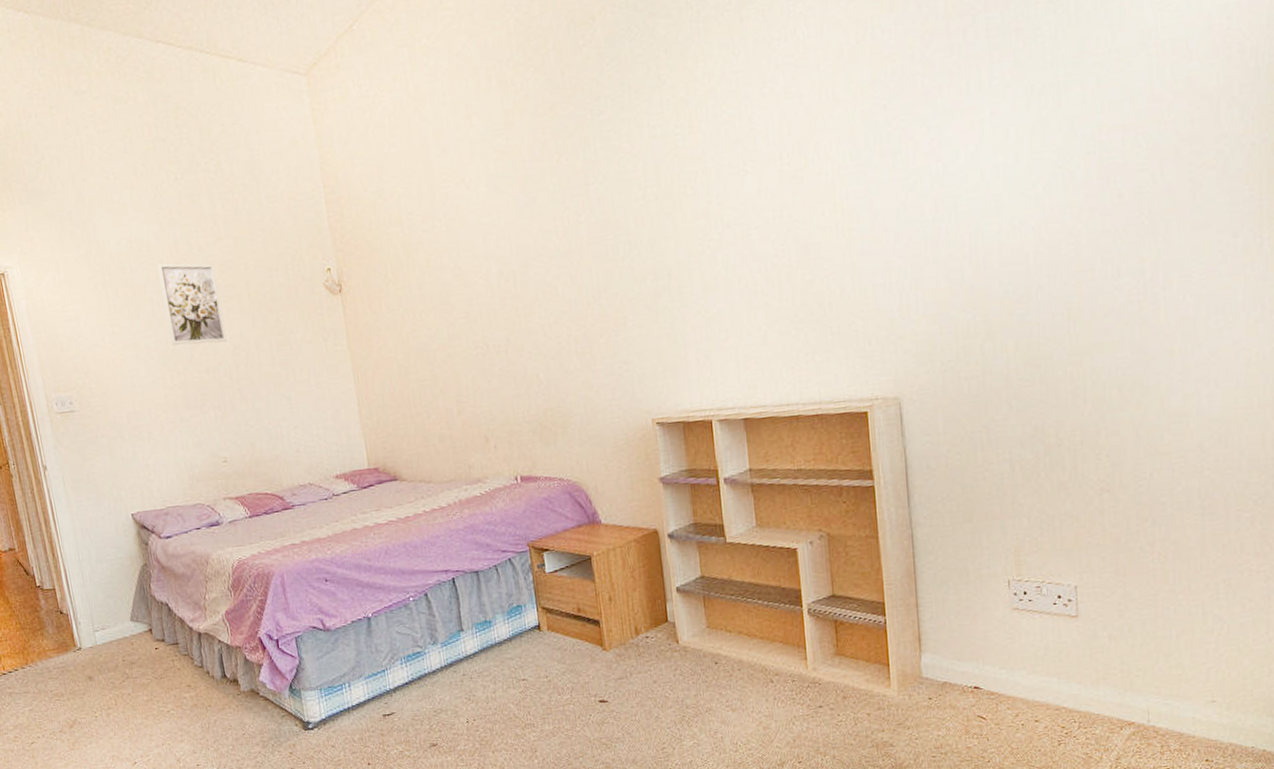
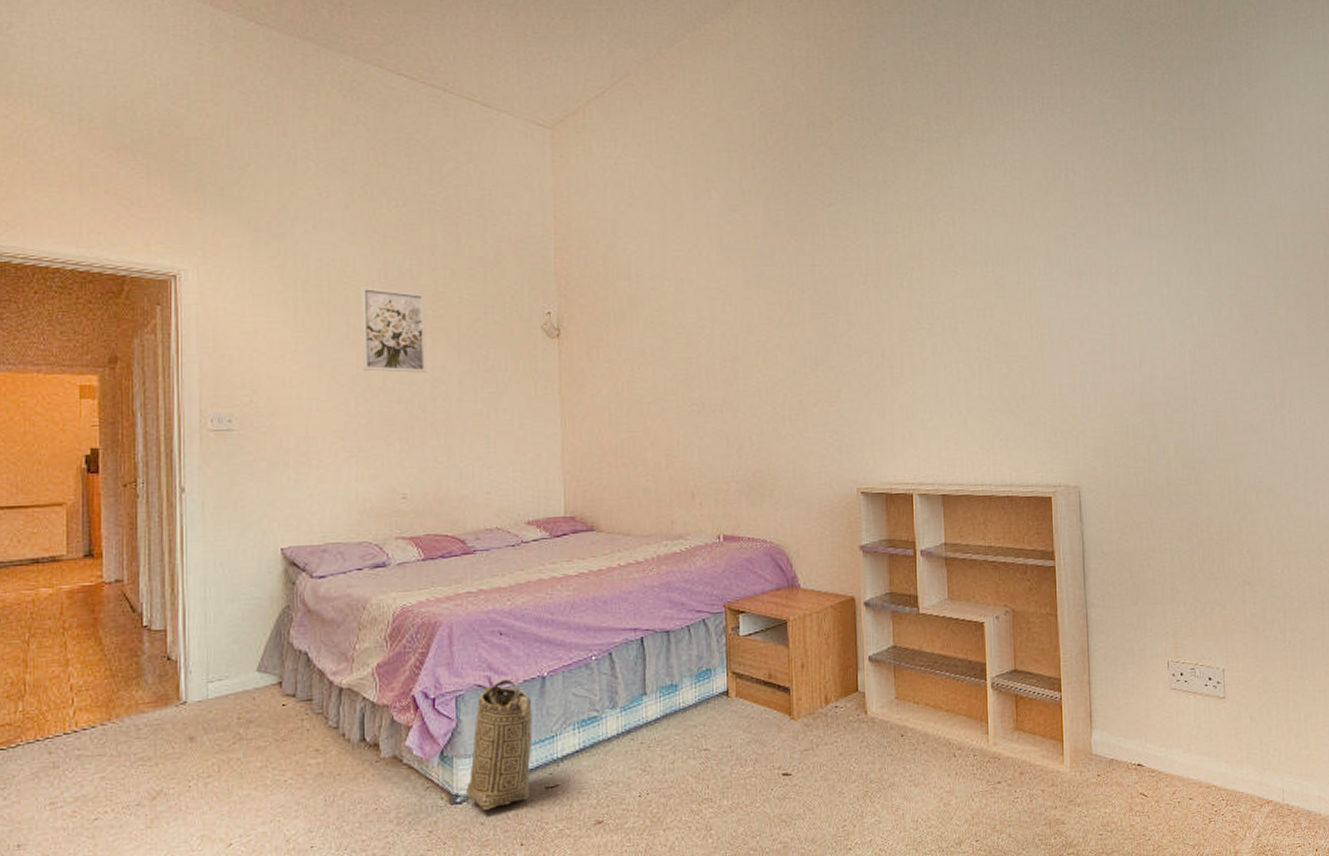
basket: none [314,620,371,735] -> present [466,679,533,810]

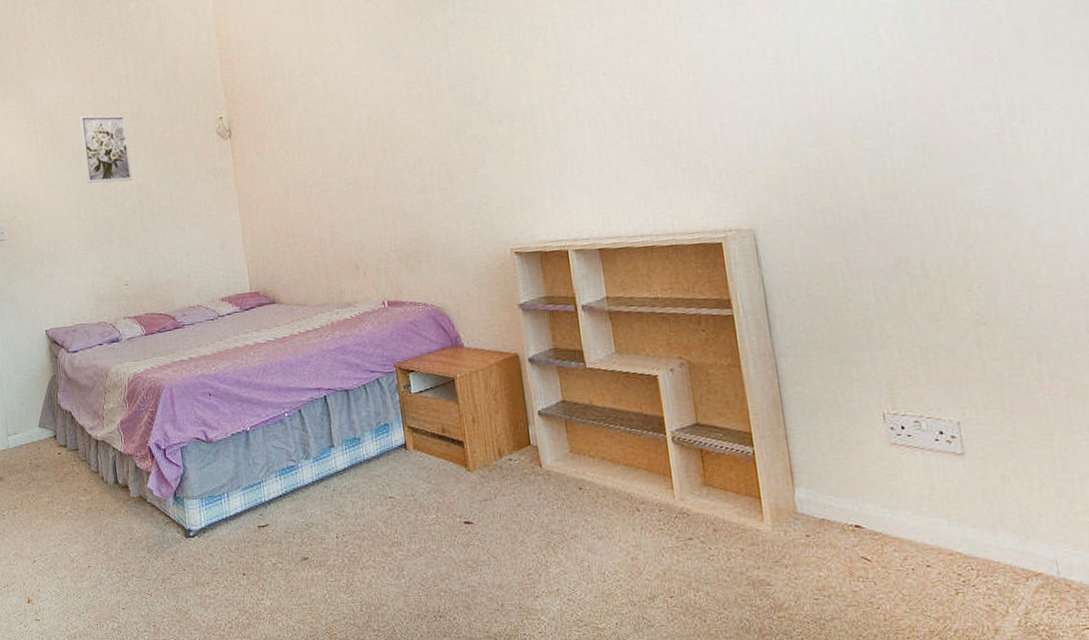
basket: present [466,679,533,810] -> none [196,433,247,543]

